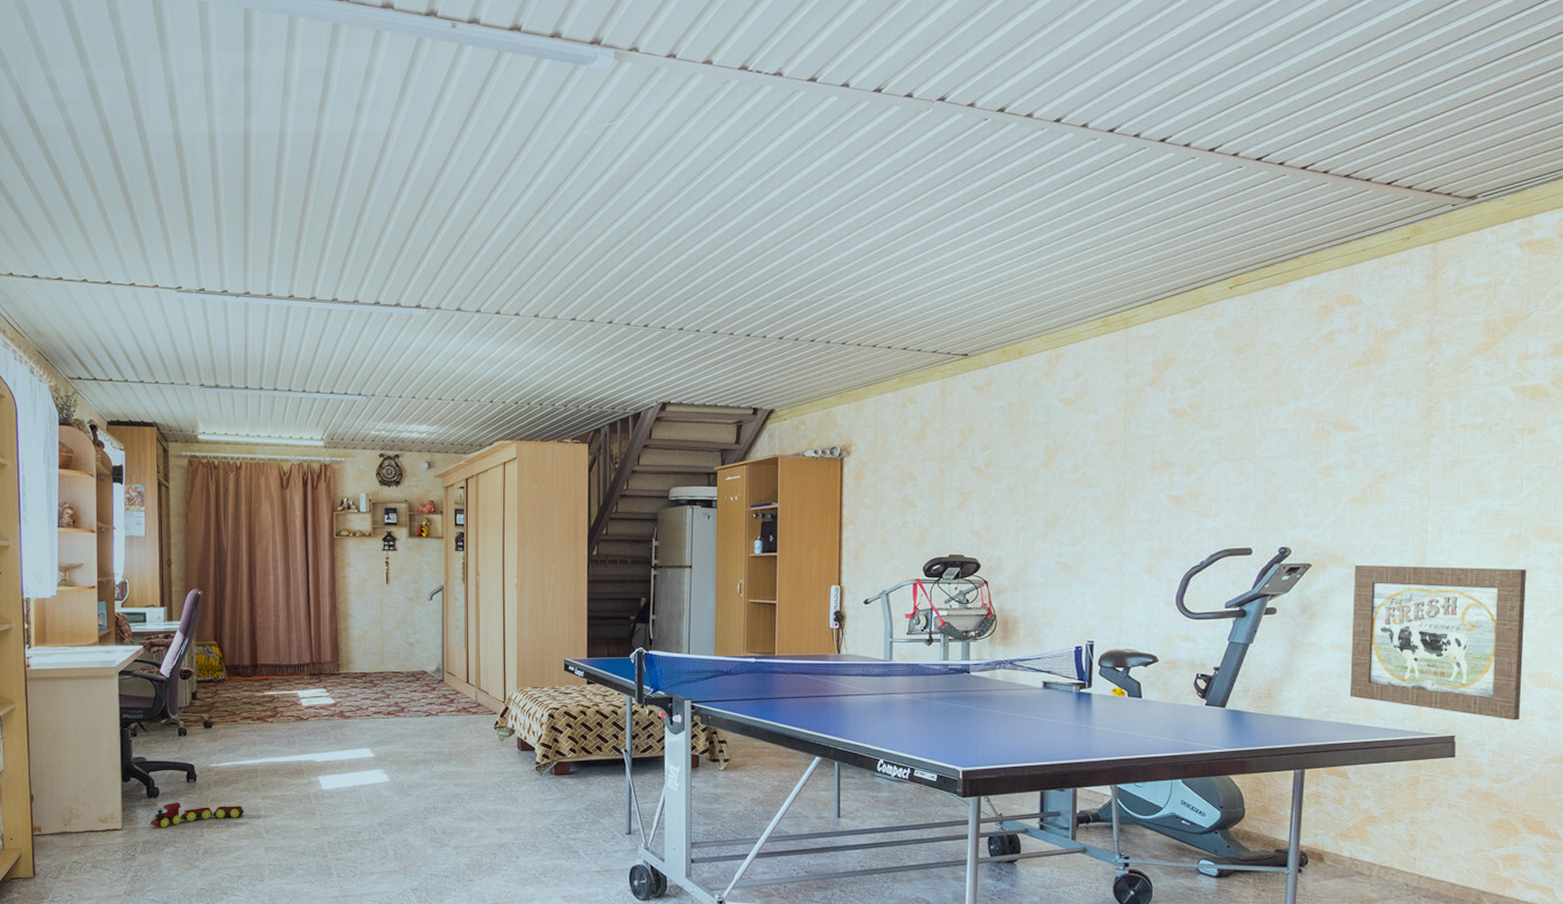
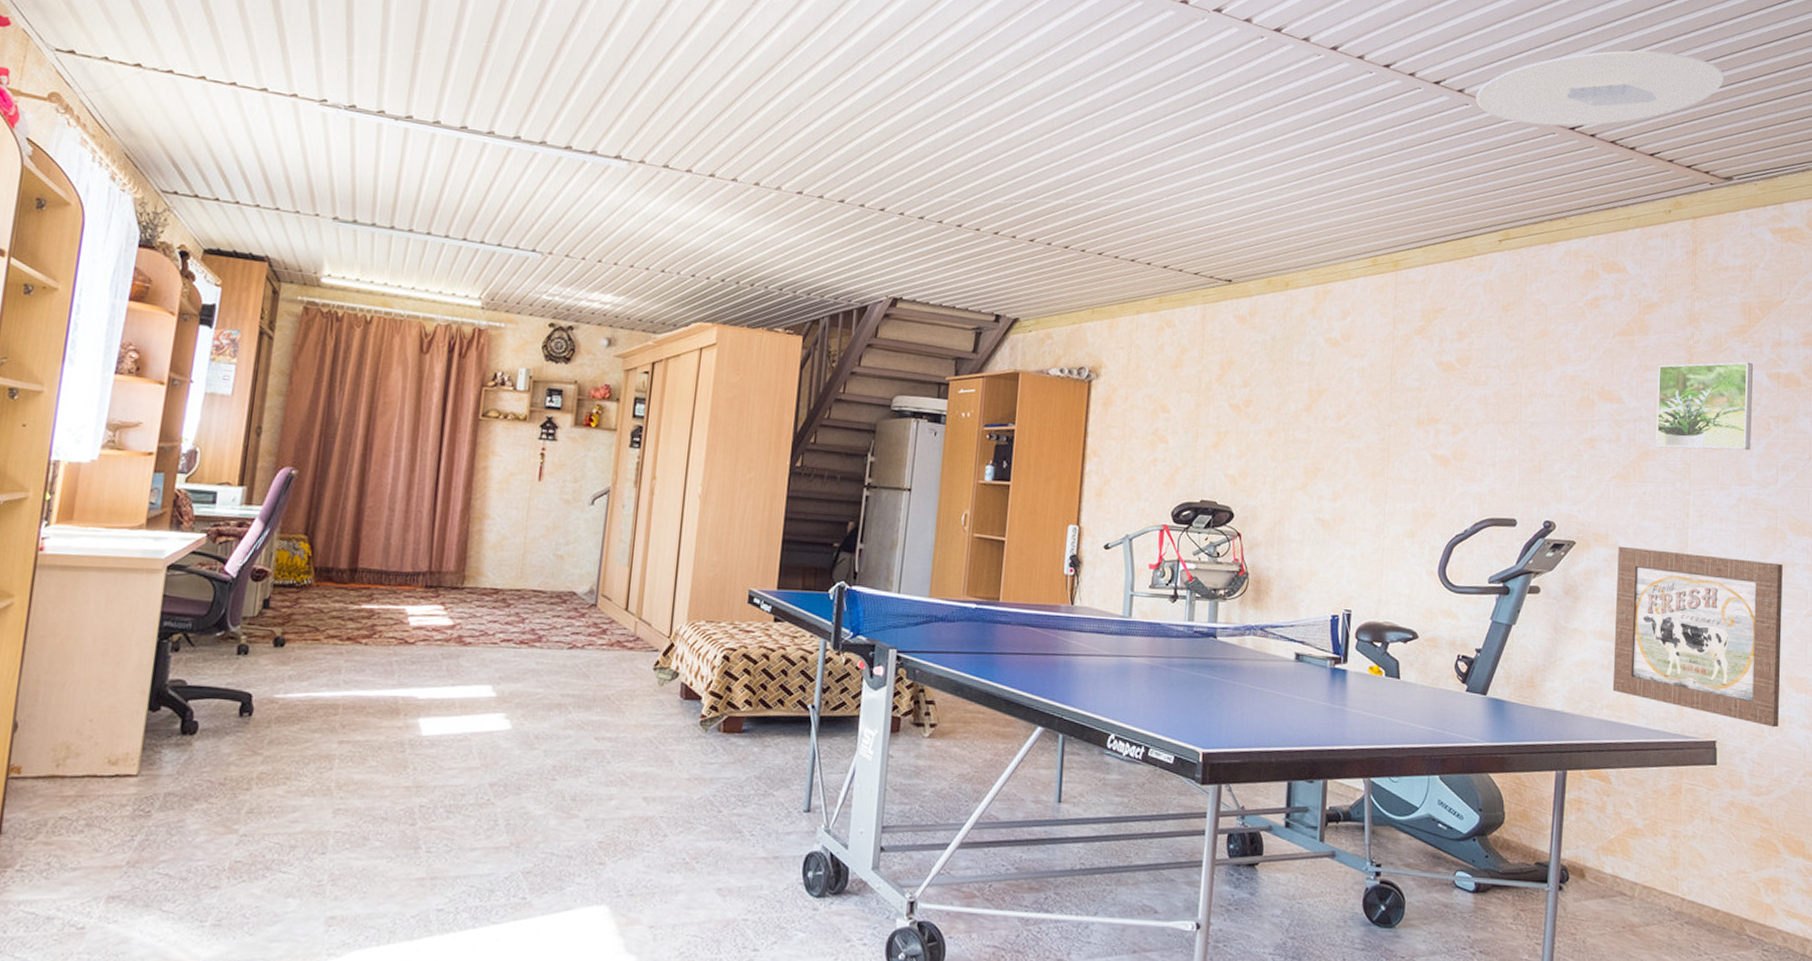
toy train: present [150,802,244,828] -> none [178,742,312,776]
ceiling light: none [1203,76,1469,169] -> present [1476,50,1725,127]
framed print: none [1393,378,1497,469] -> present [1656,362,1753,450]

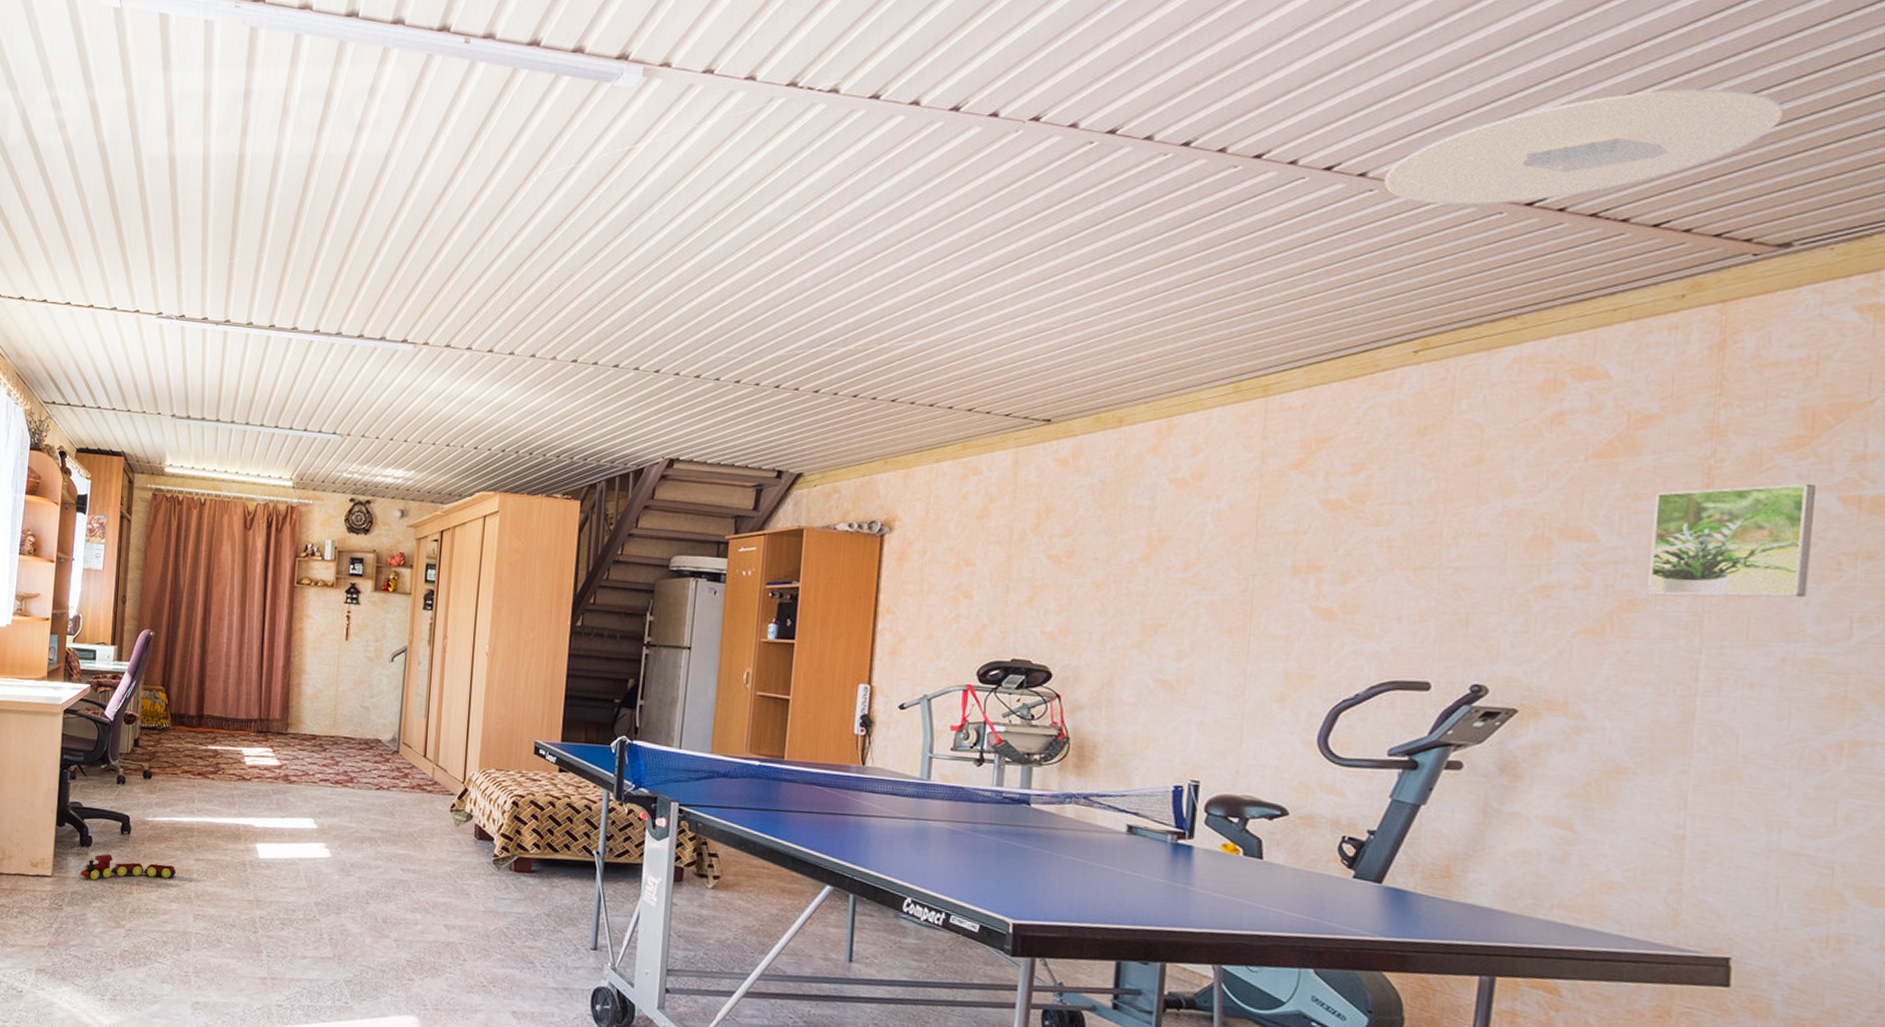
toy train: none [178,742,312,776] -> present [80,854,176,880]
wall art: present [1612,546,1783,728] -> none [1568,715,1855,948]

